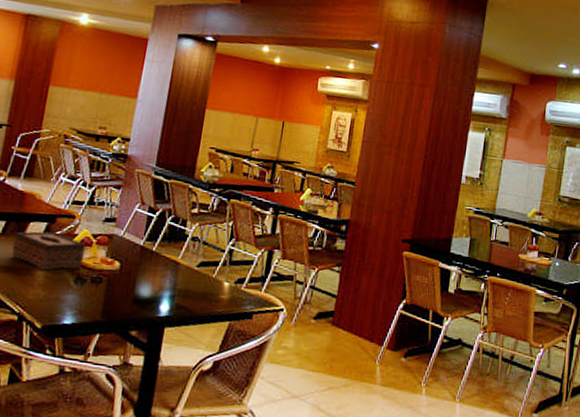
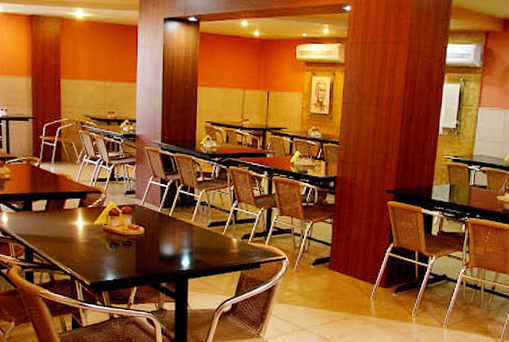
tissue box: present [11,231,86,271] -> none [56,206,114,238]

